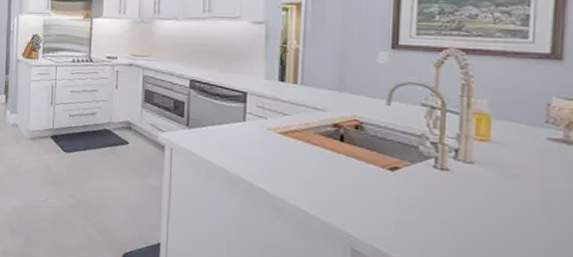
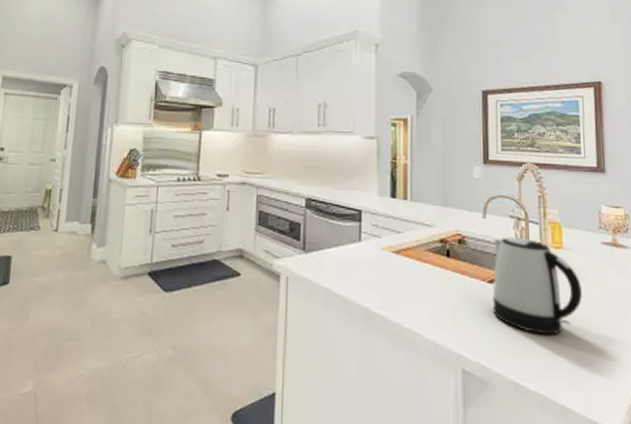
kettle: none [392,126,512,230] -> present [492,237,582,335]

